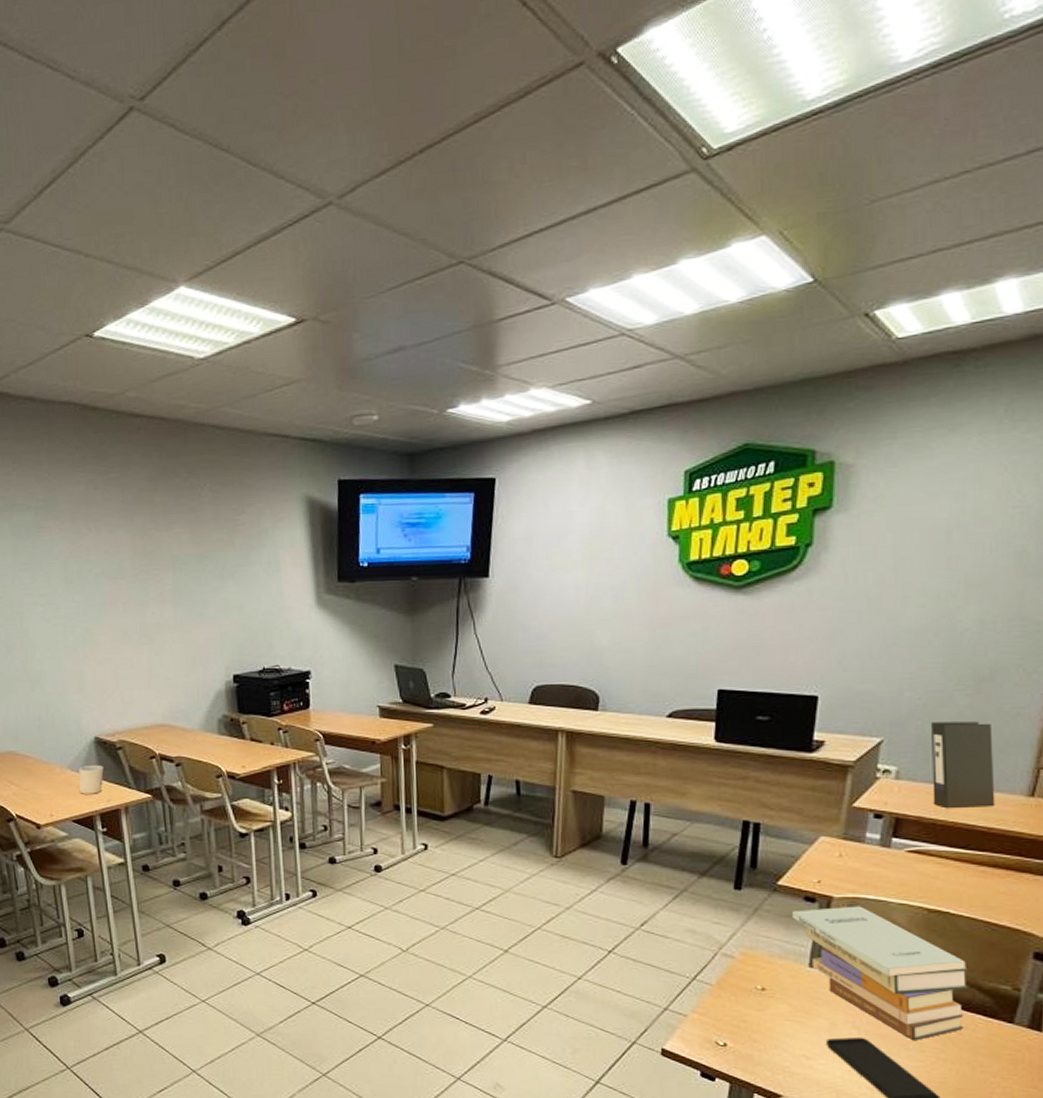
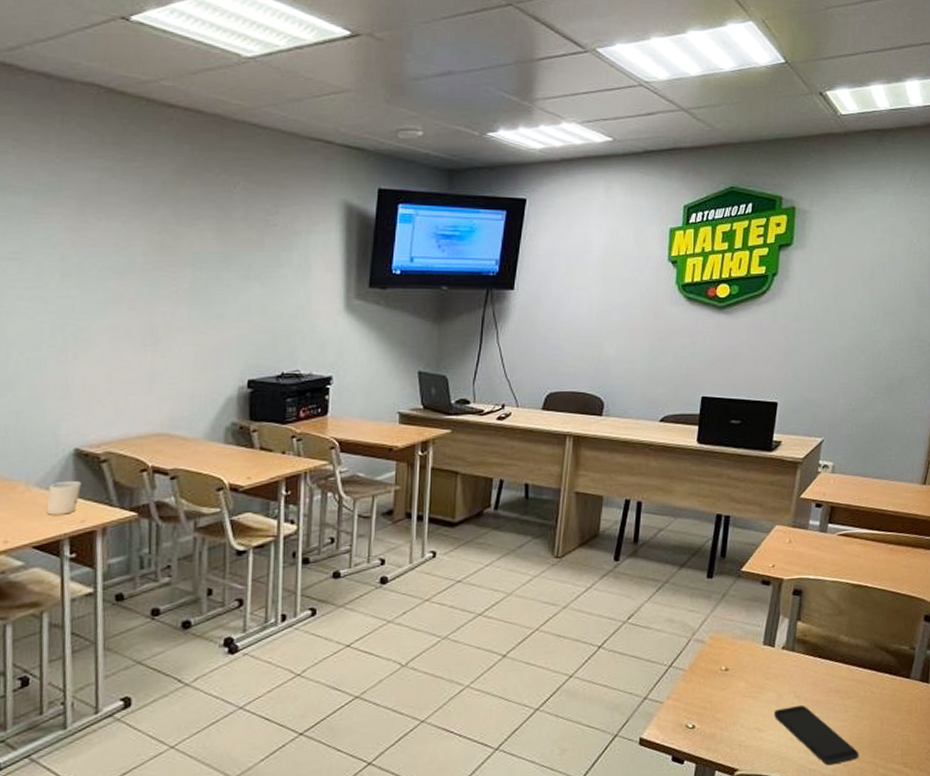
books: present [792,906,968,1041] -> none [752,586,879,704]
binder: present [931,721,995,809] -> none [857,423,900,497]

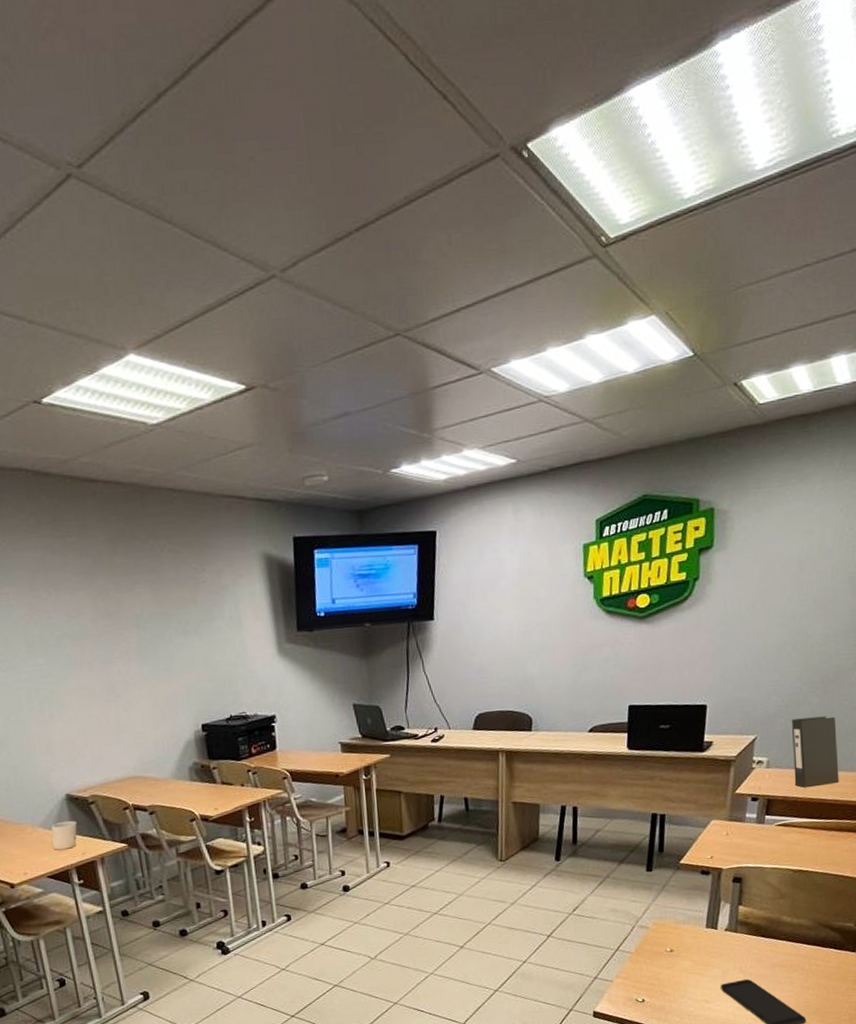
binder: none [857,423,900,497] -> present [792,716,839,788]

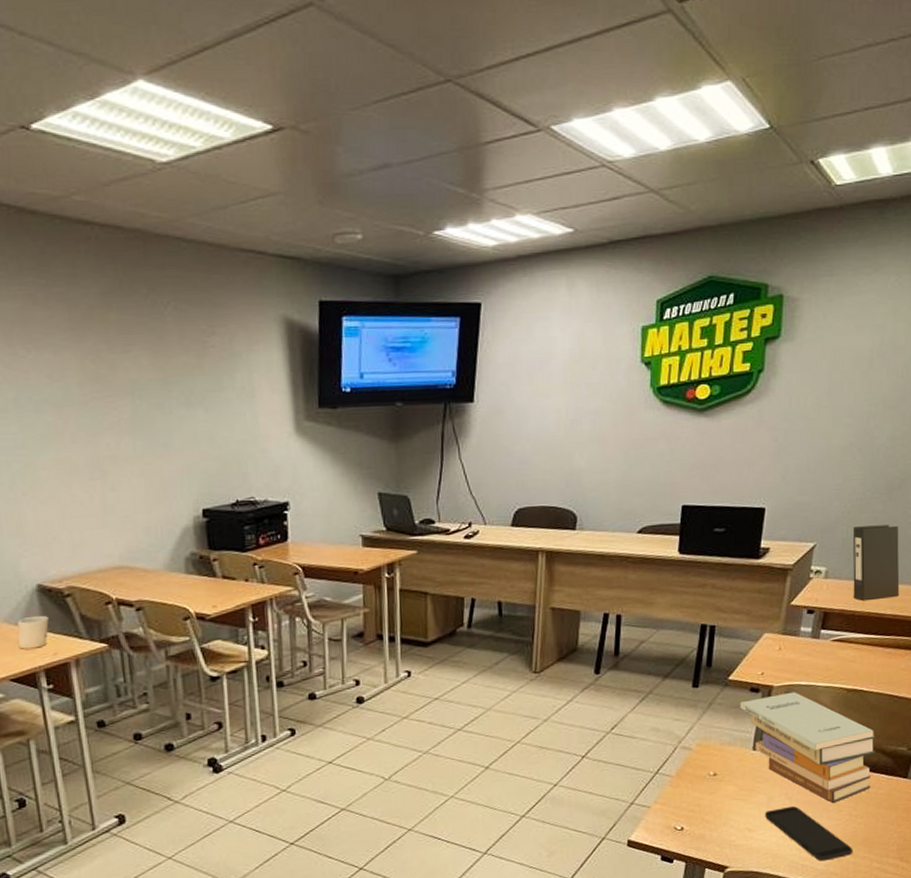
books: none [692,873,823,977] -> present [740,692,875,804]

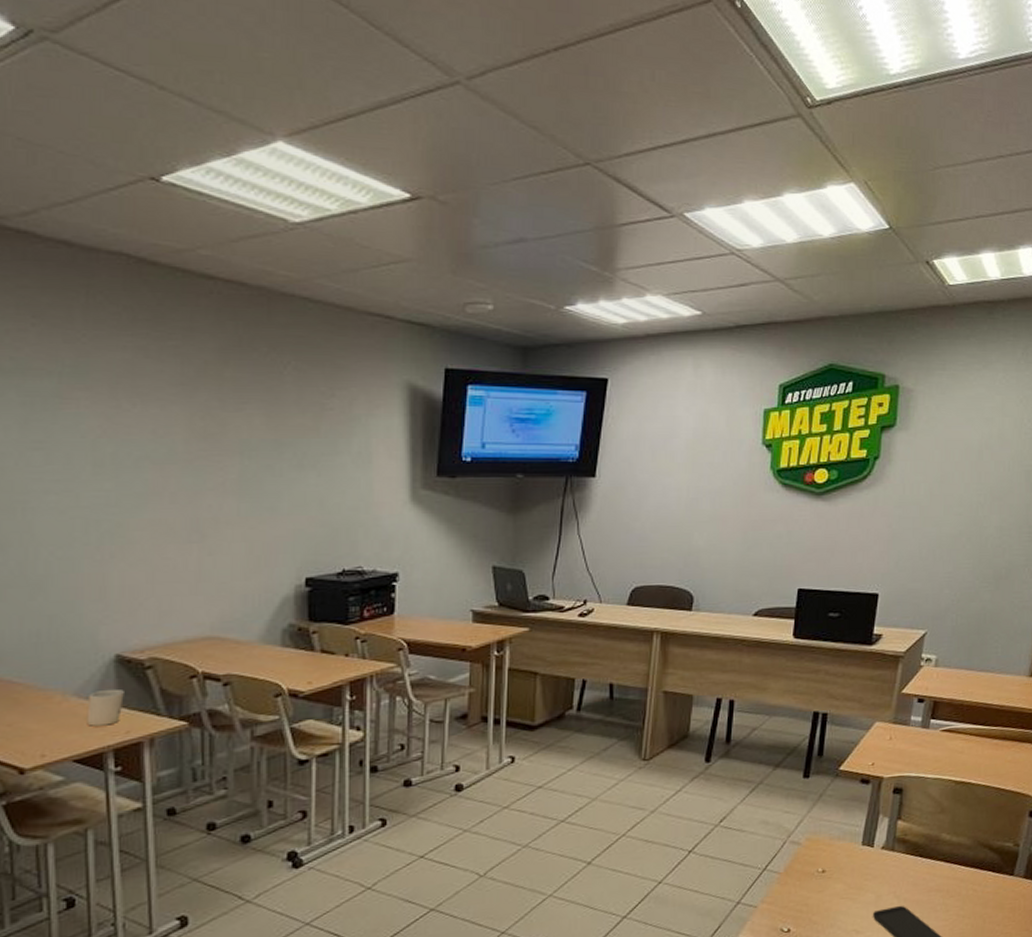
books: present [740,692,875,804] -> none [850,783,982,903]
binder: present [853,524,900,601] -> none [962,614,1006,691]

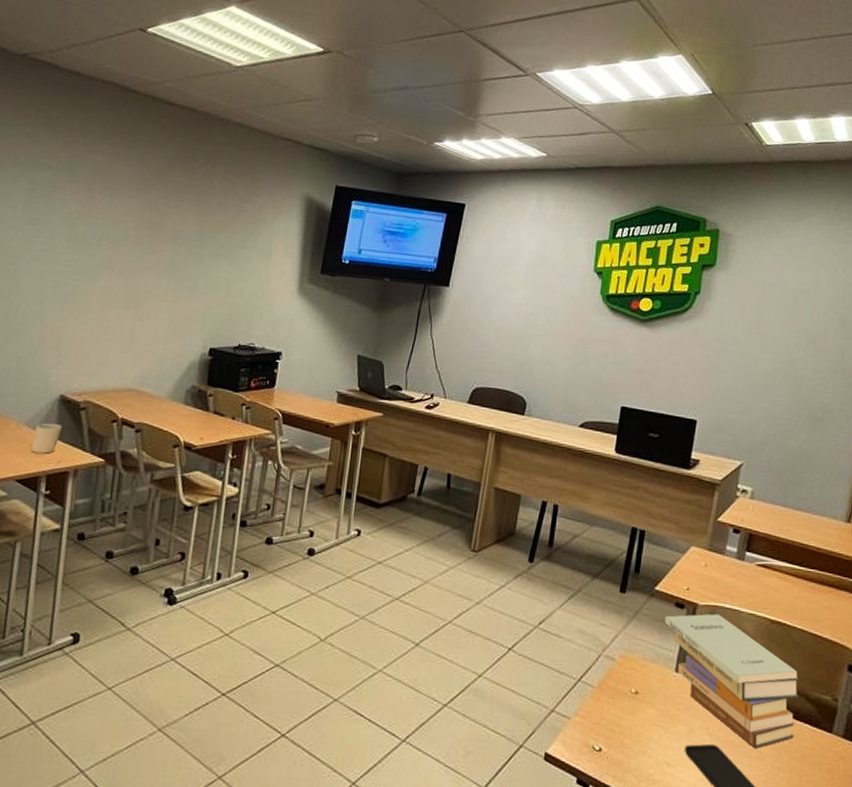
books: none [850,783,982,903] -> present [665,613,799,749]

